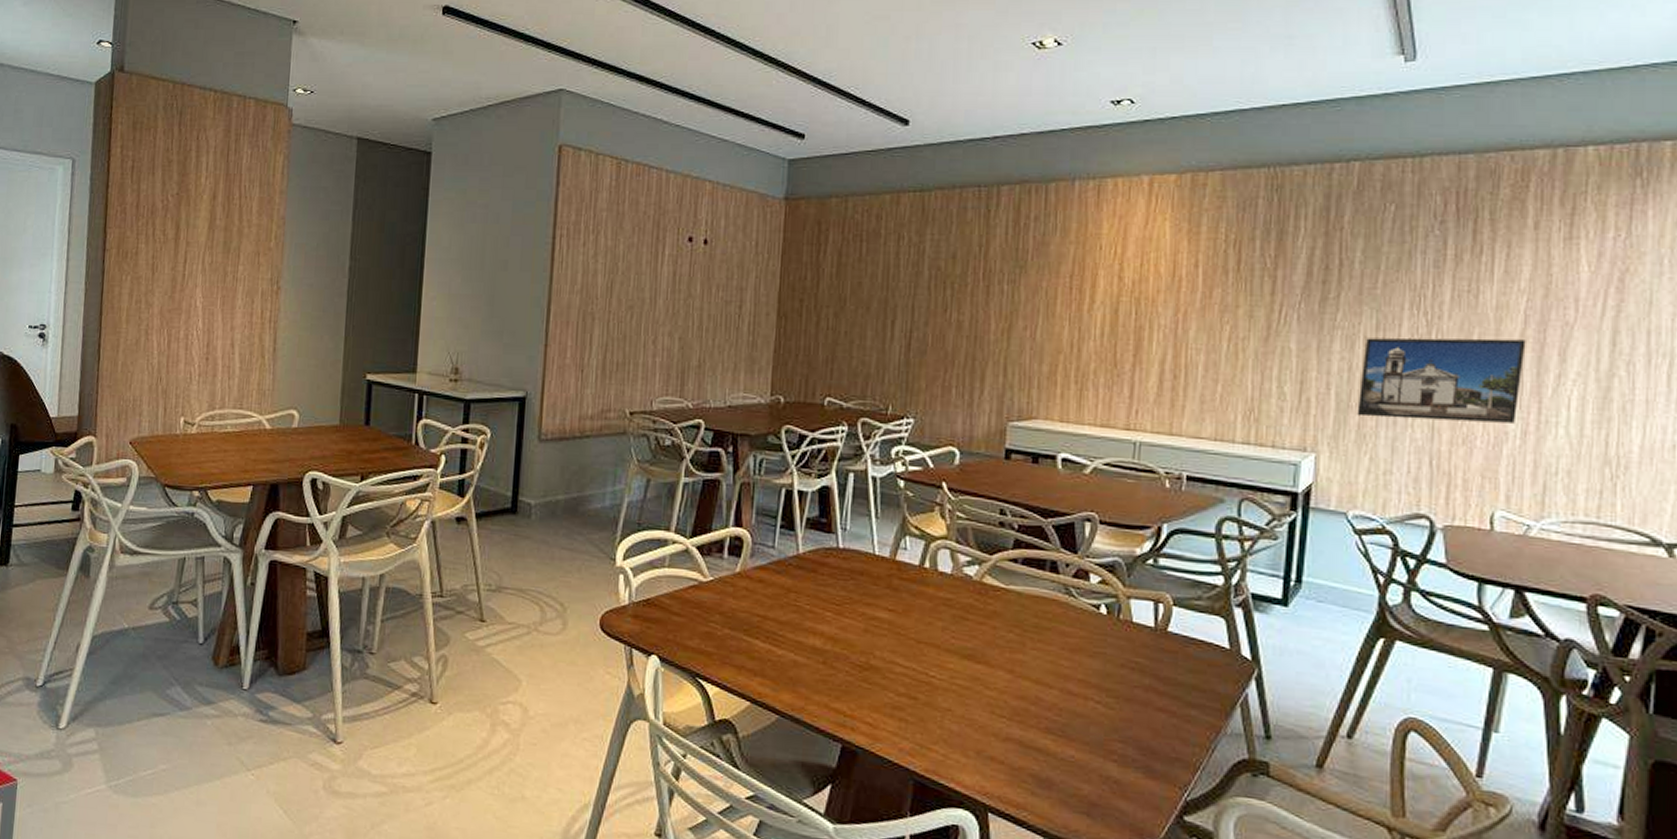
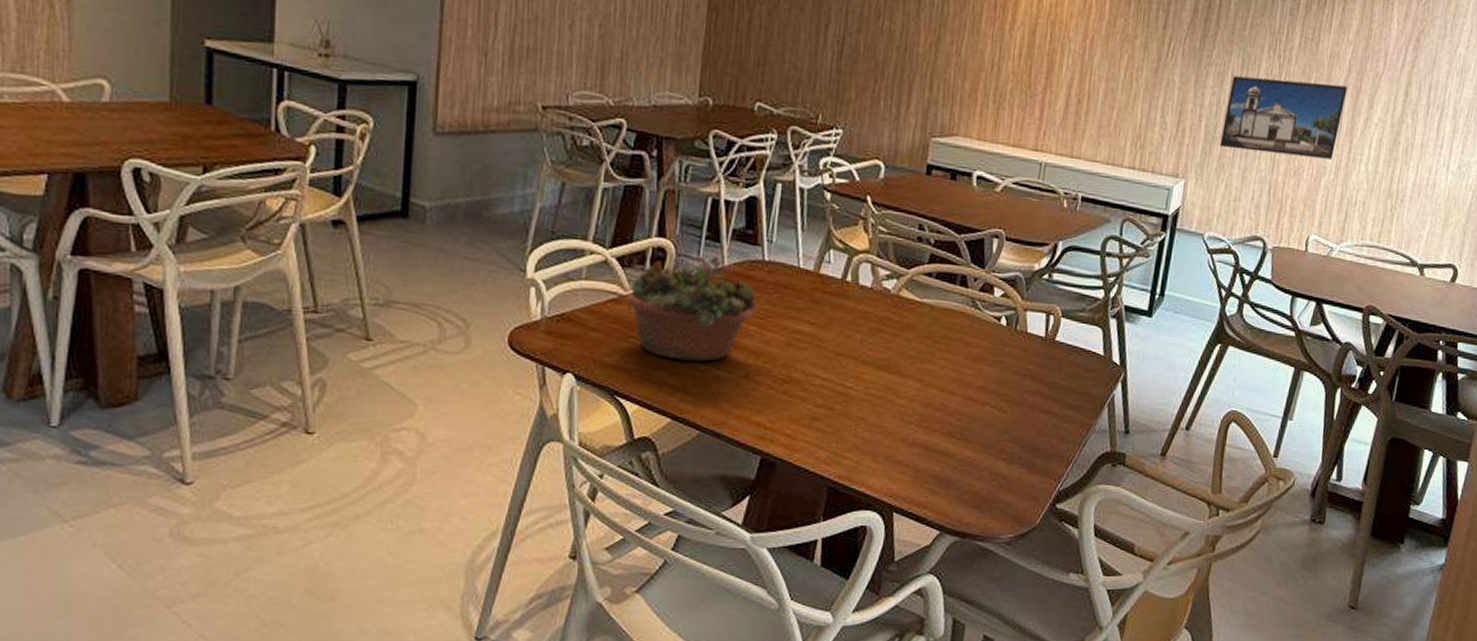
succulent planter: none [706,543,833,646] -> present [626,255,758,361]

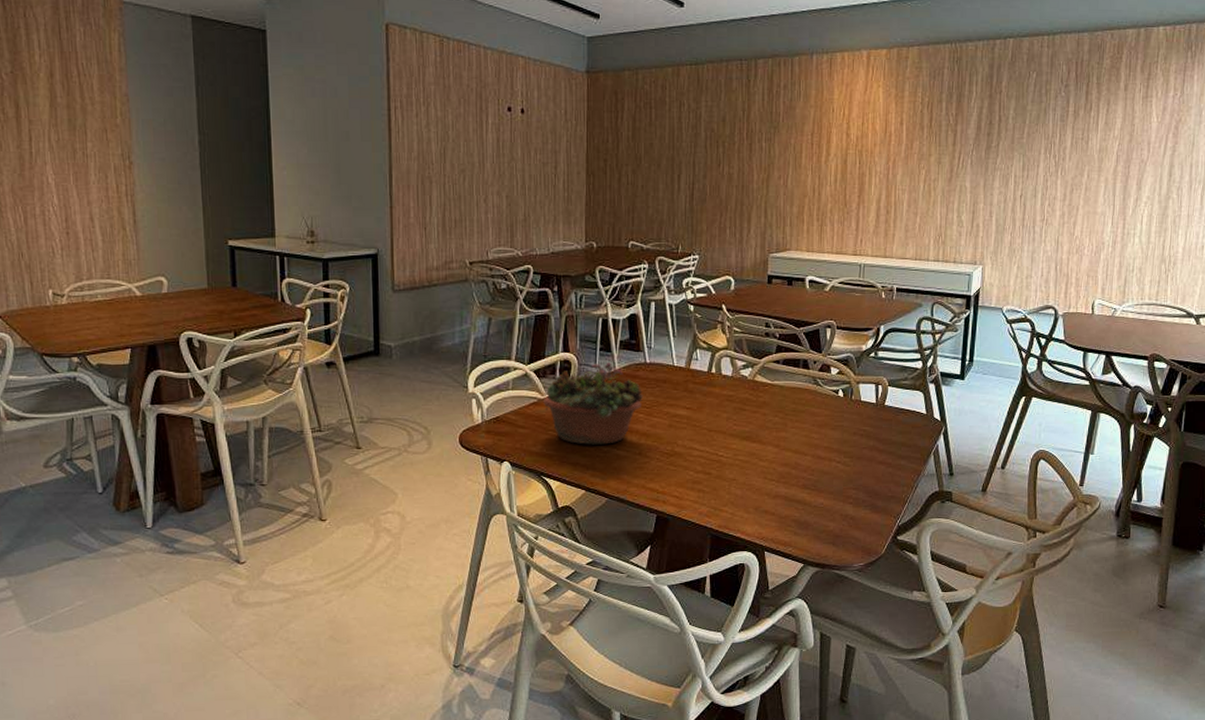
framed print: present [1219,75,1348,159] -> none [1009,174,1117,236]

